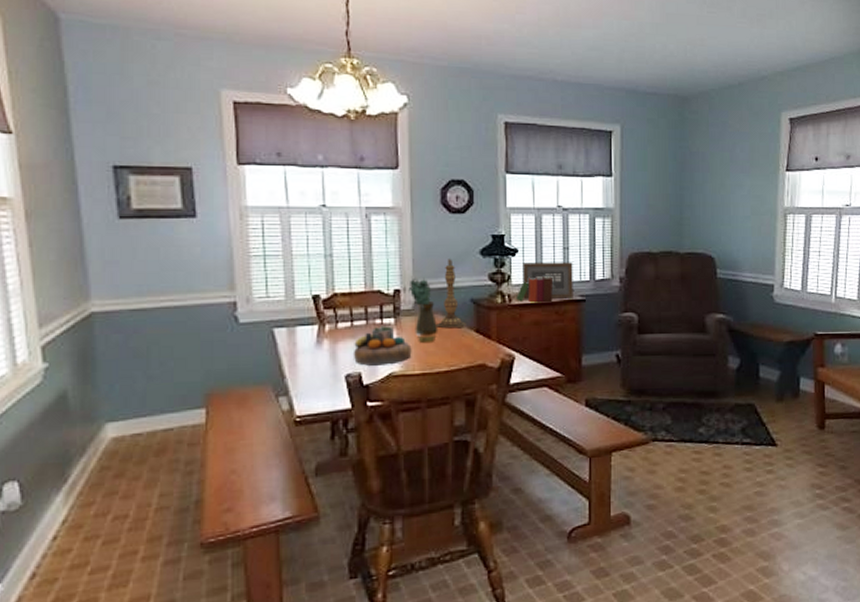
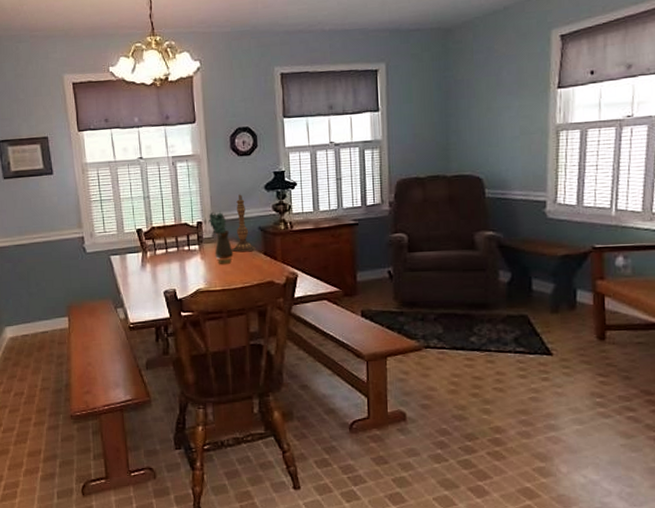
decorative bowl: present [353,326,412,366] -> none [168,251,214,284]
books: present [516,276,553,303] -> none [297,204,329,228]
picture frame: present [523,262,573,299] -> none [301,191,347,225]

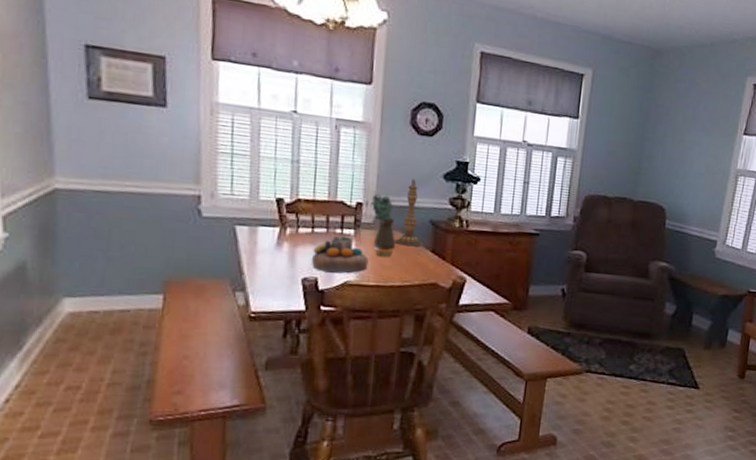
decorative bowl: none [168,251,214,284] -> present [311,235,369,274]

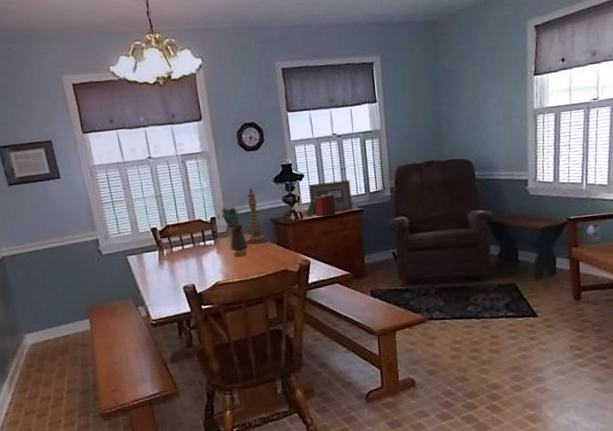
decorative bowl: present [311,235,369,274] -> none [186,246,230,279]
books: none [473,207,510,233] -> present [306,193,336,217]
picture frame: none [480,191,531,231] -> present [309,180,353,215]

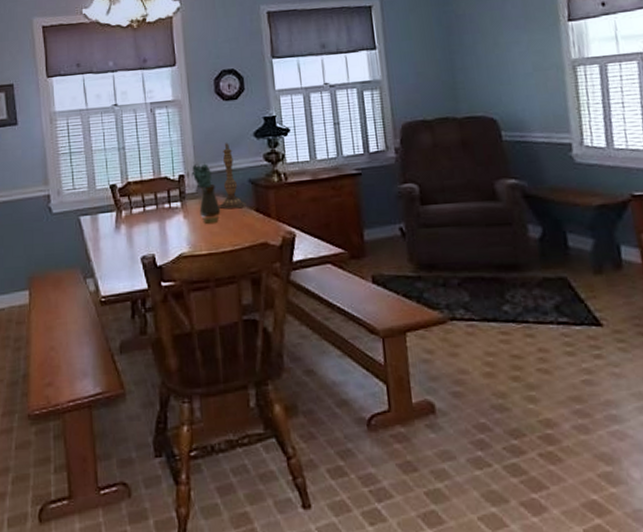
books: present [306,193,336,217] -> none [291,152,328,179]
picture frame: present [309,180,353,215] -> none [295,137,349,176]

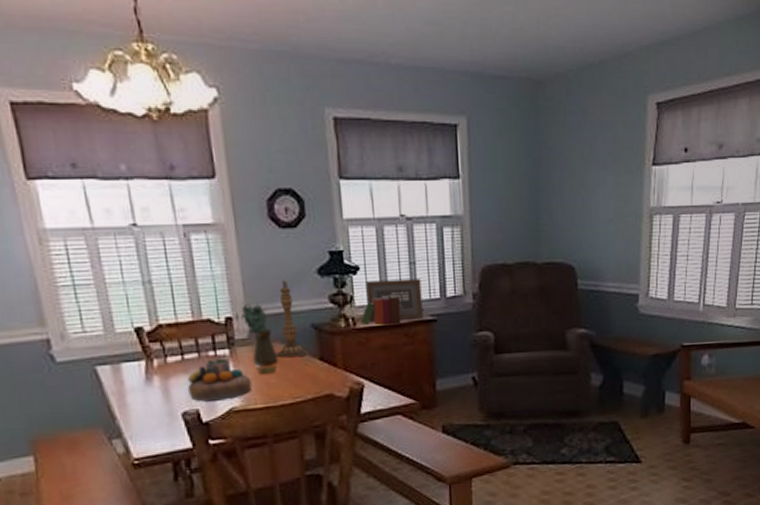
decorative bowl: none [146,209,198,248] -> present [187,357,252,402]
books: none [291,152,328,179] -> present [361,295,401,325]
picture frame: none [295,137,349,176] -> present [366,279,423,322]

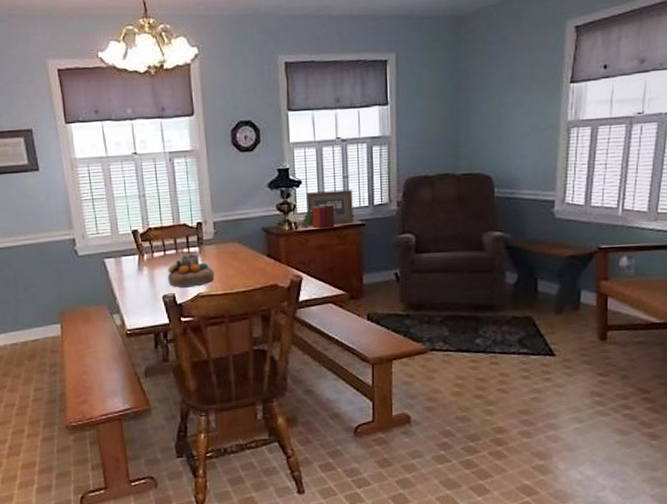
vase: present [241,301,279,376] -> none [208,210,236,268]
candlestick: present [276,280,309,358] -> none [234,193,259,255]

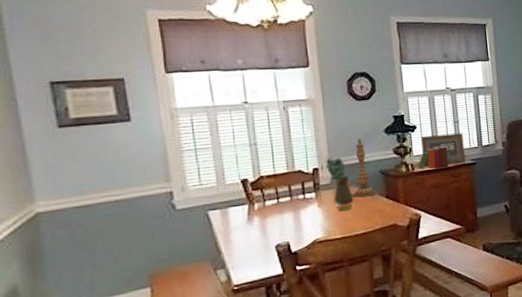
decorative bowl: present [167,254,215,288] -> none [280,199,333,236]
vase: none [208,210,236,268] -> present [325,156,354,212]
candlestick: none [234,193,259,255] -> present [352,138,378,198]

